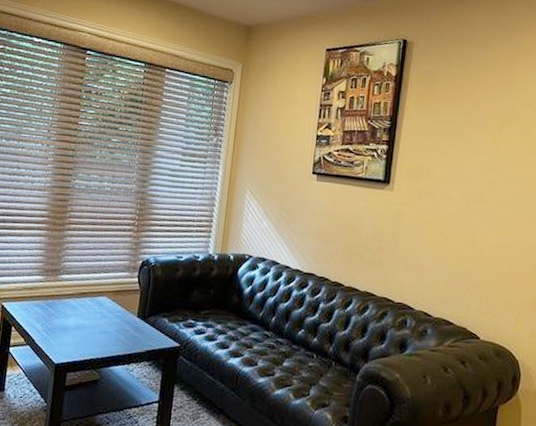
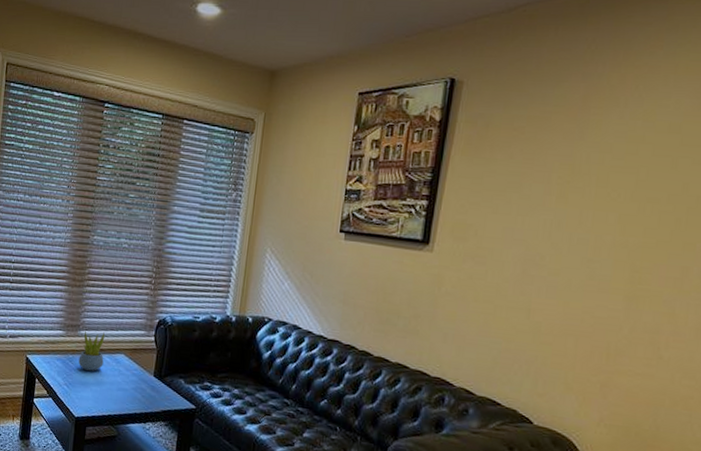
succulent plant: none [58,275,86,315] -> present [78,330,105,371]

